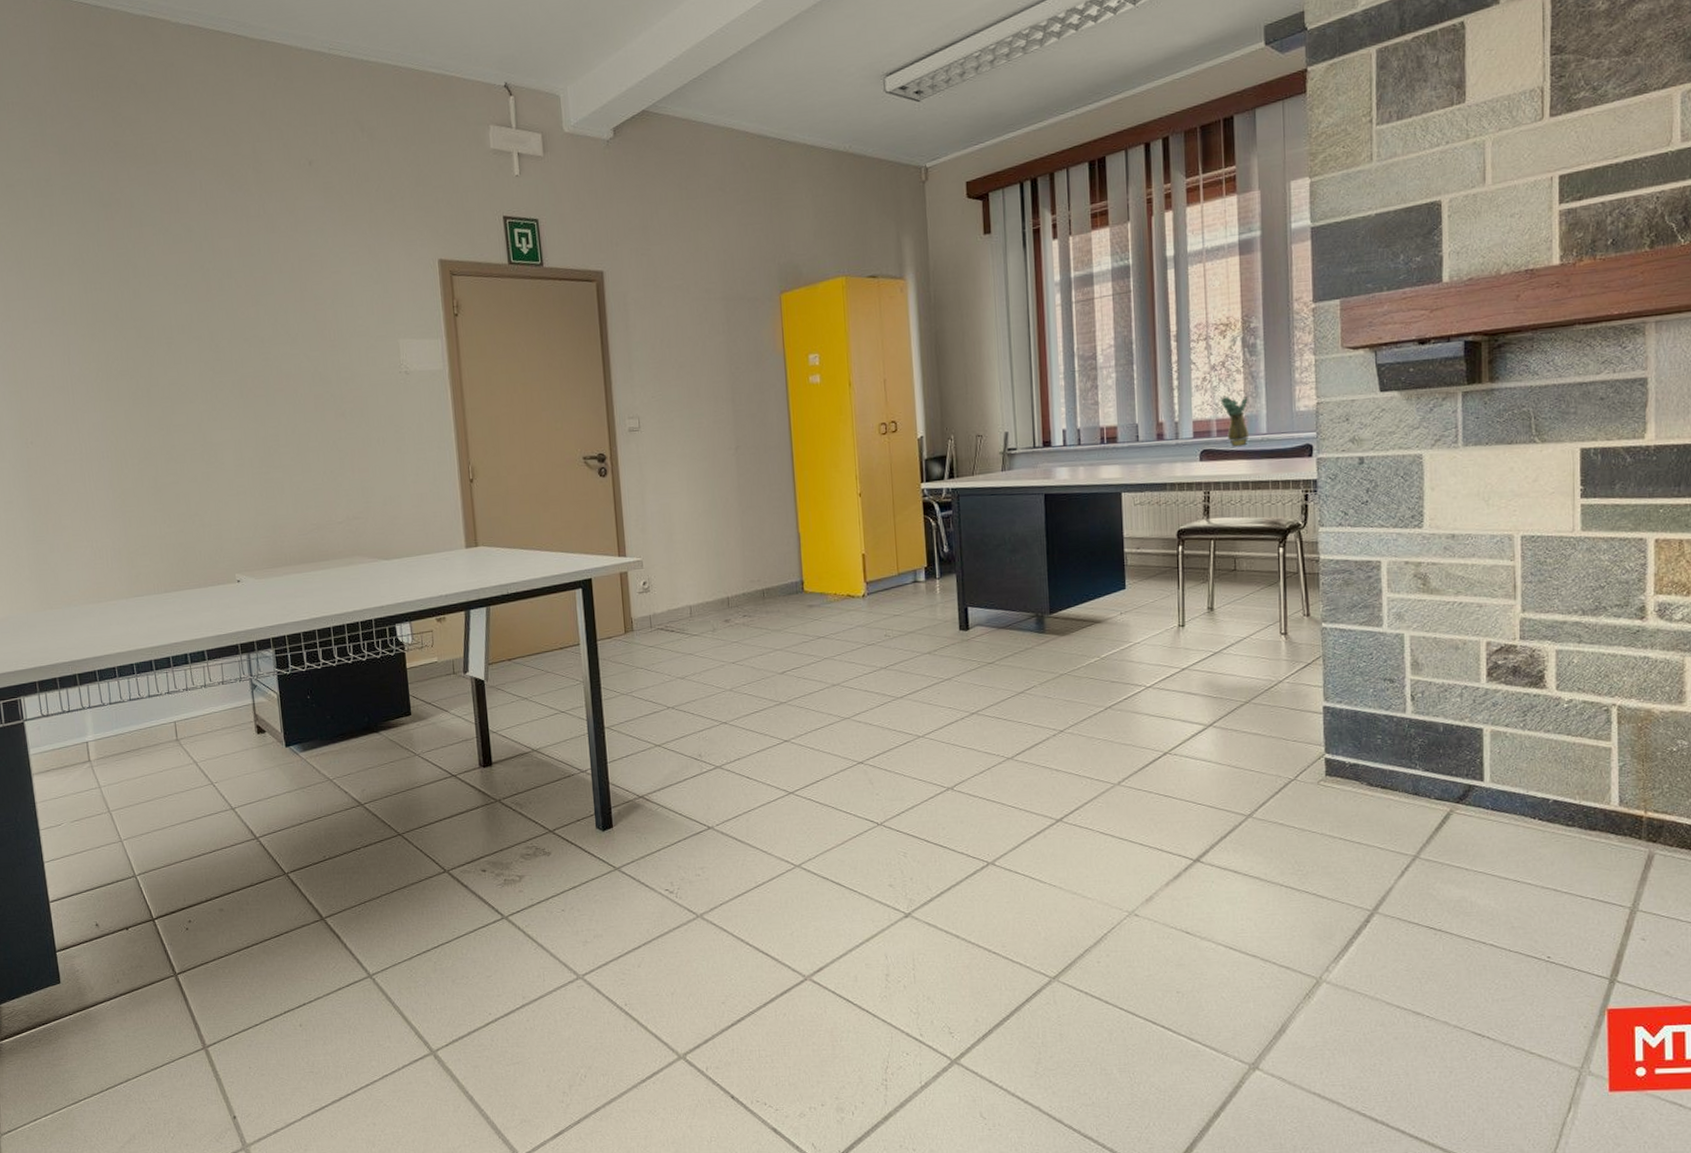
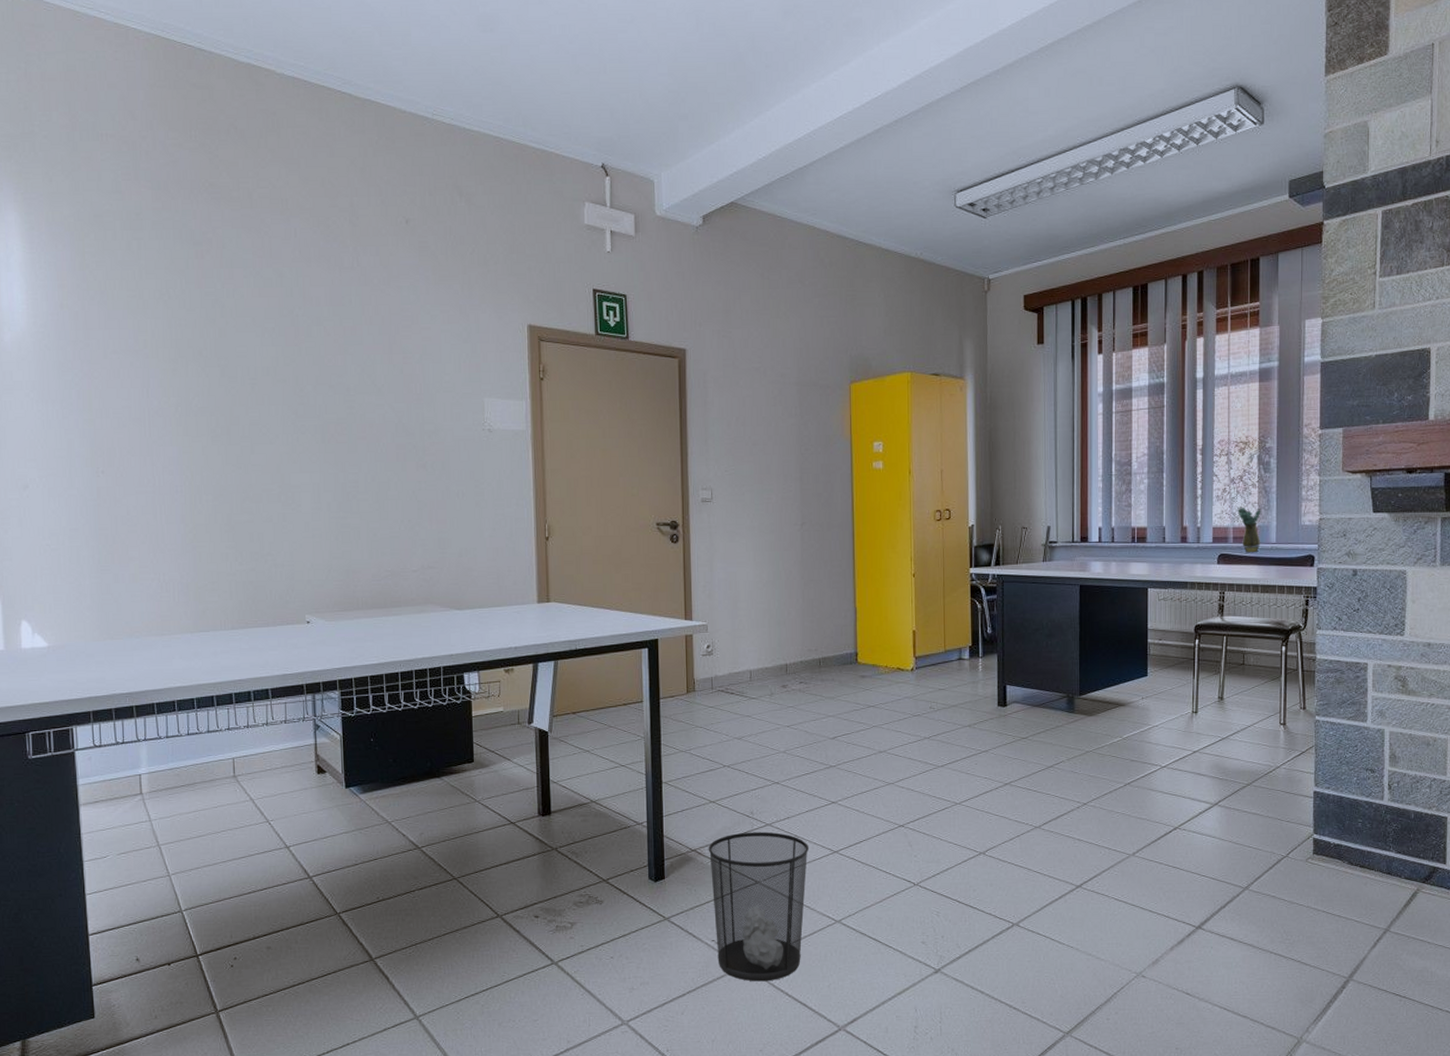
waste bin: none [656,774,763,932] -> present [708,831,810,982]

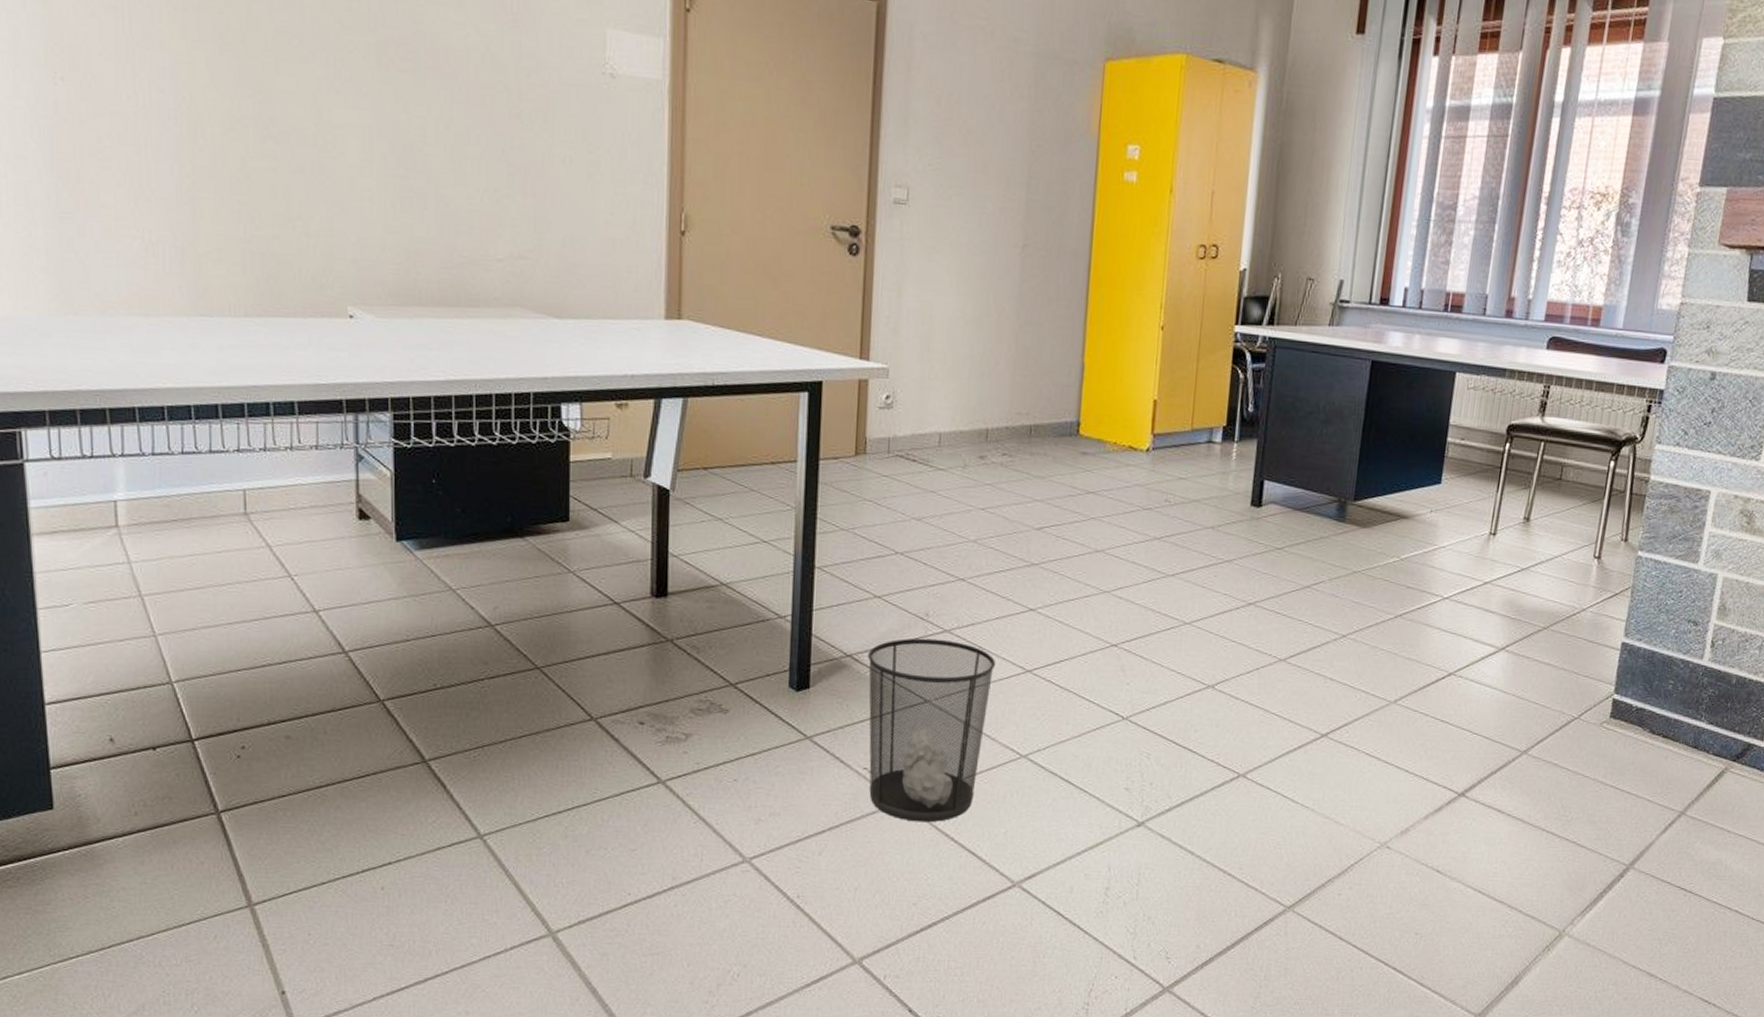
vase: present [1236,505,1261,553] -> none [1579,276,1611,339]

